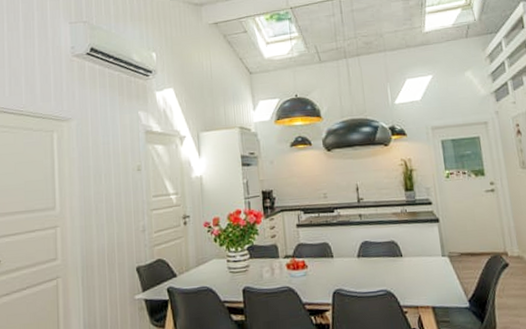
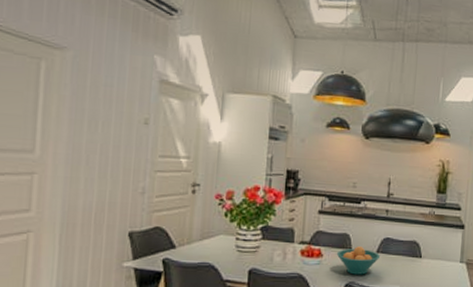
fruit bowl: none [319,253,362,282] -> present [336,246,381,275]

